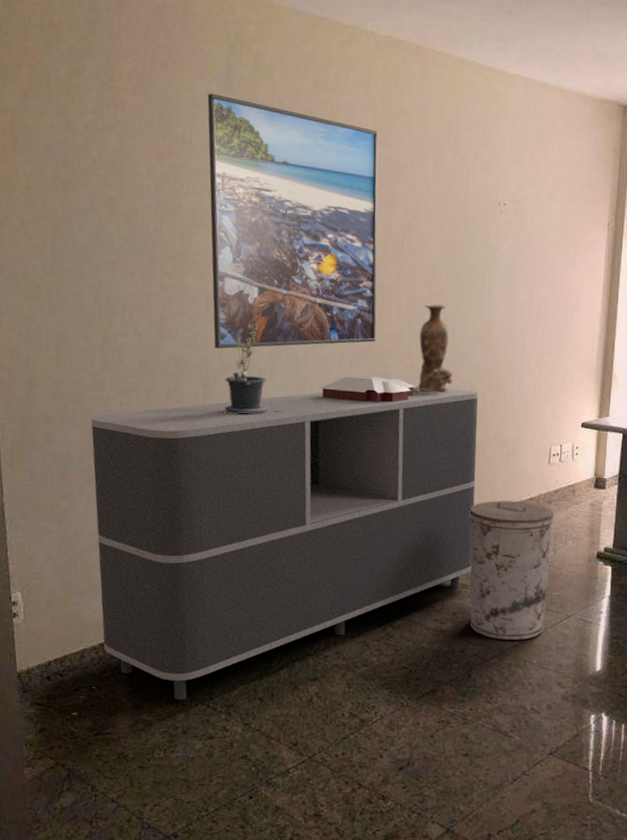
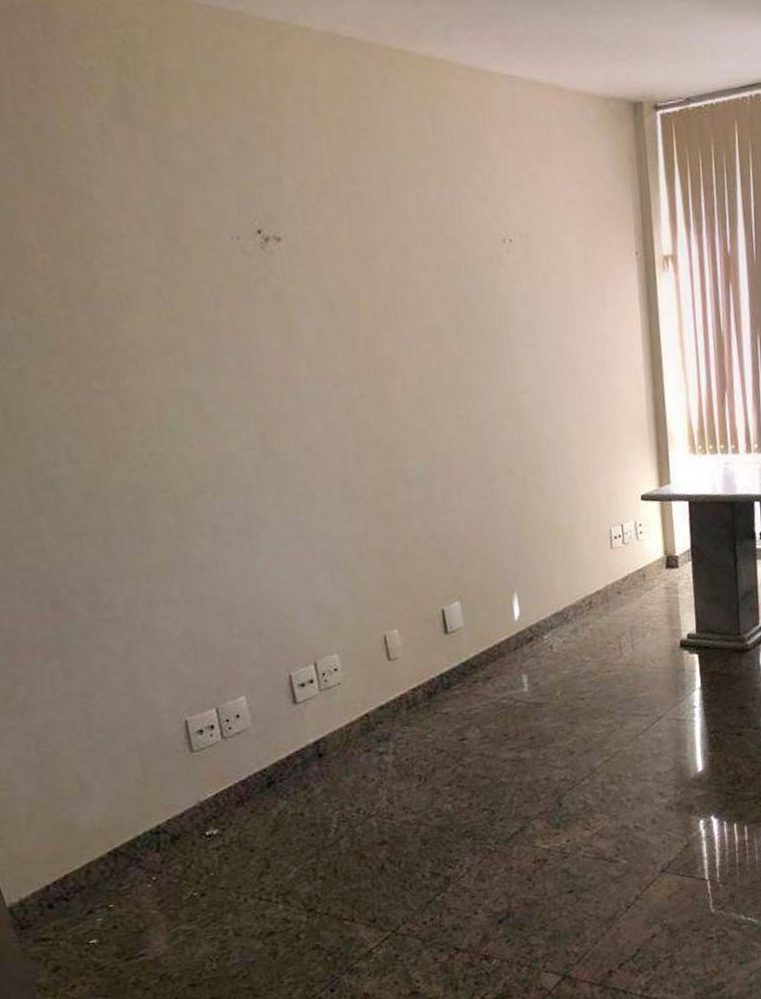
sideboard: present [91,386,478,701] -> none [33,474,543,900]
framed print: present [207,93,378,349] -> none [101,127,383,465]
potted plant: present [225,331,282,415] -> none [201,437,283,546]
books: present [320,376,416,403] -> none [324,472,442,510]
vase with dog figurine: present [417,304,453,394] -> none [434,374,485,487]
trash can: present [469,500,555,641] -> none [529,596,635,758]

